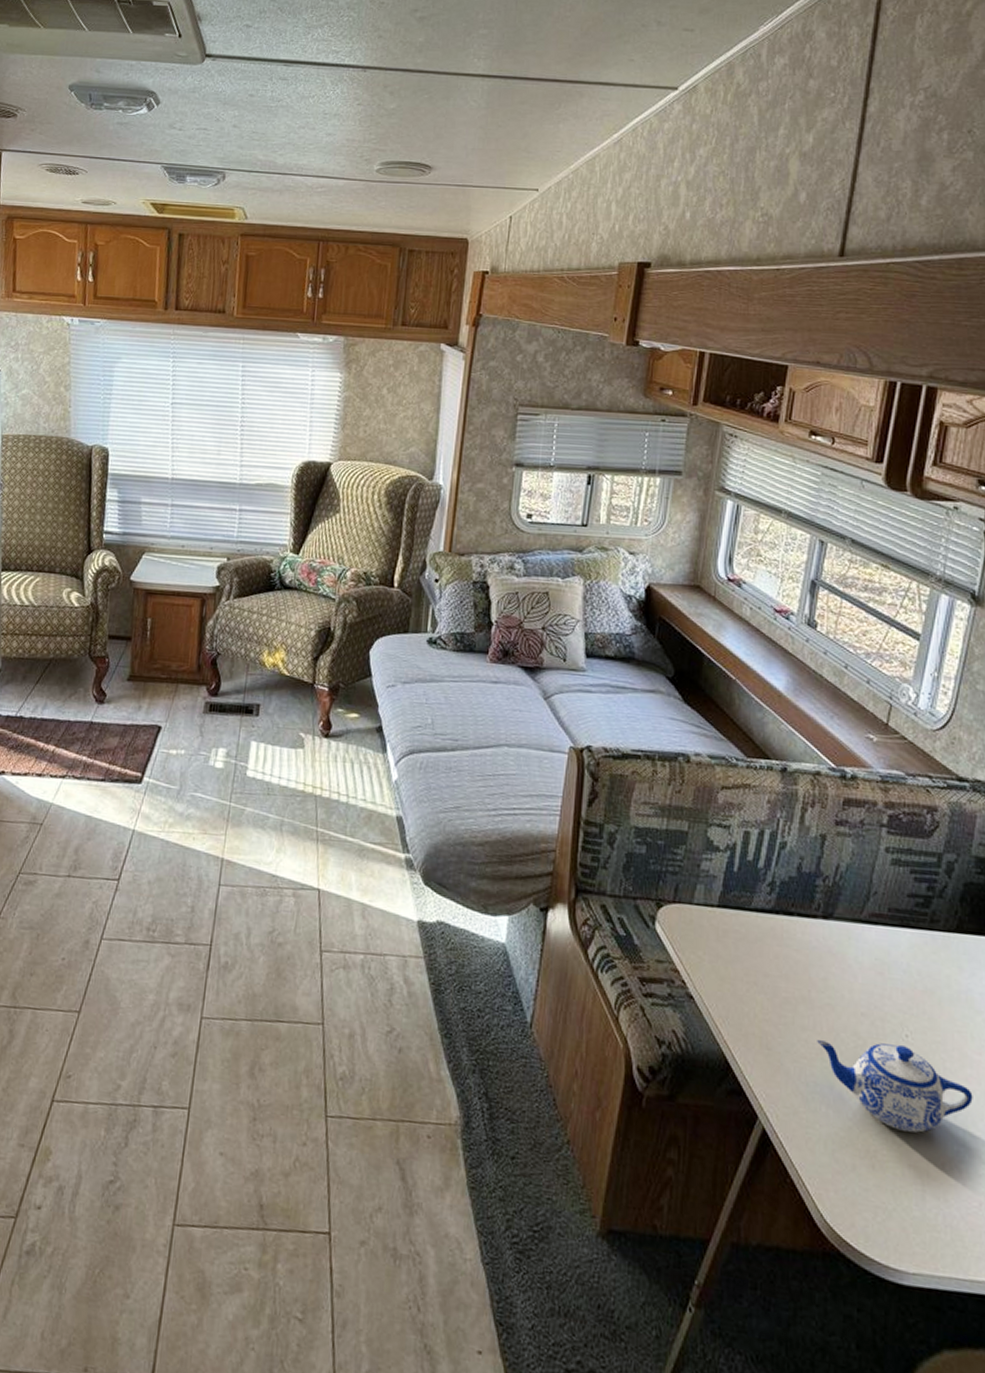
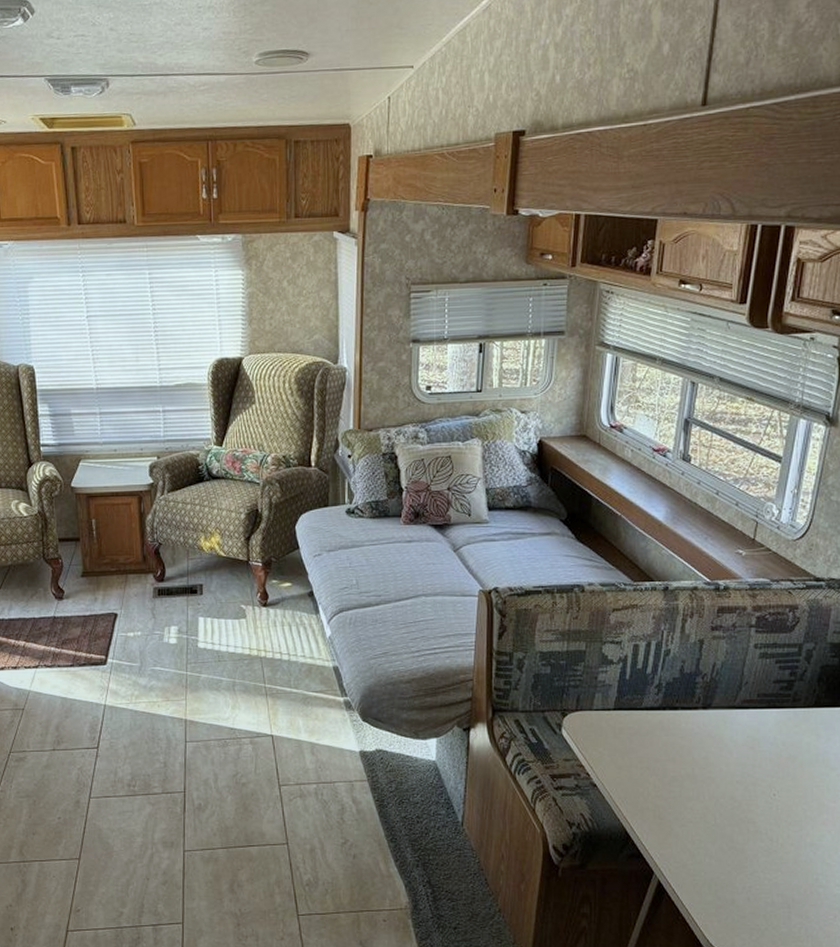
teapot: present [817,1040,973,1133] -> none [701,803,829,869]

